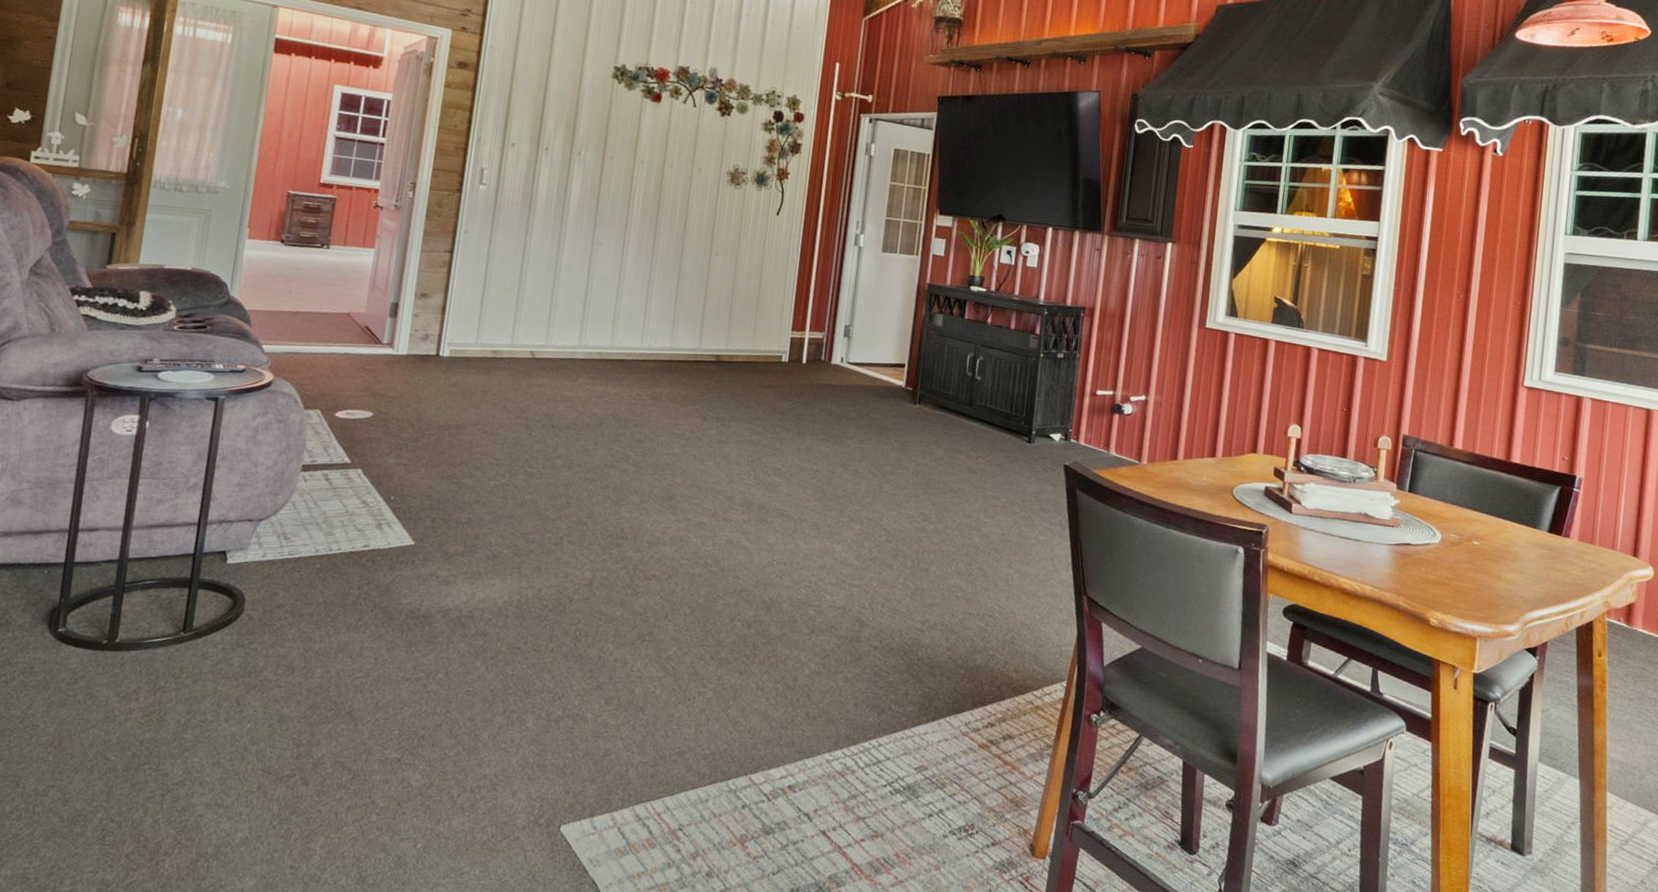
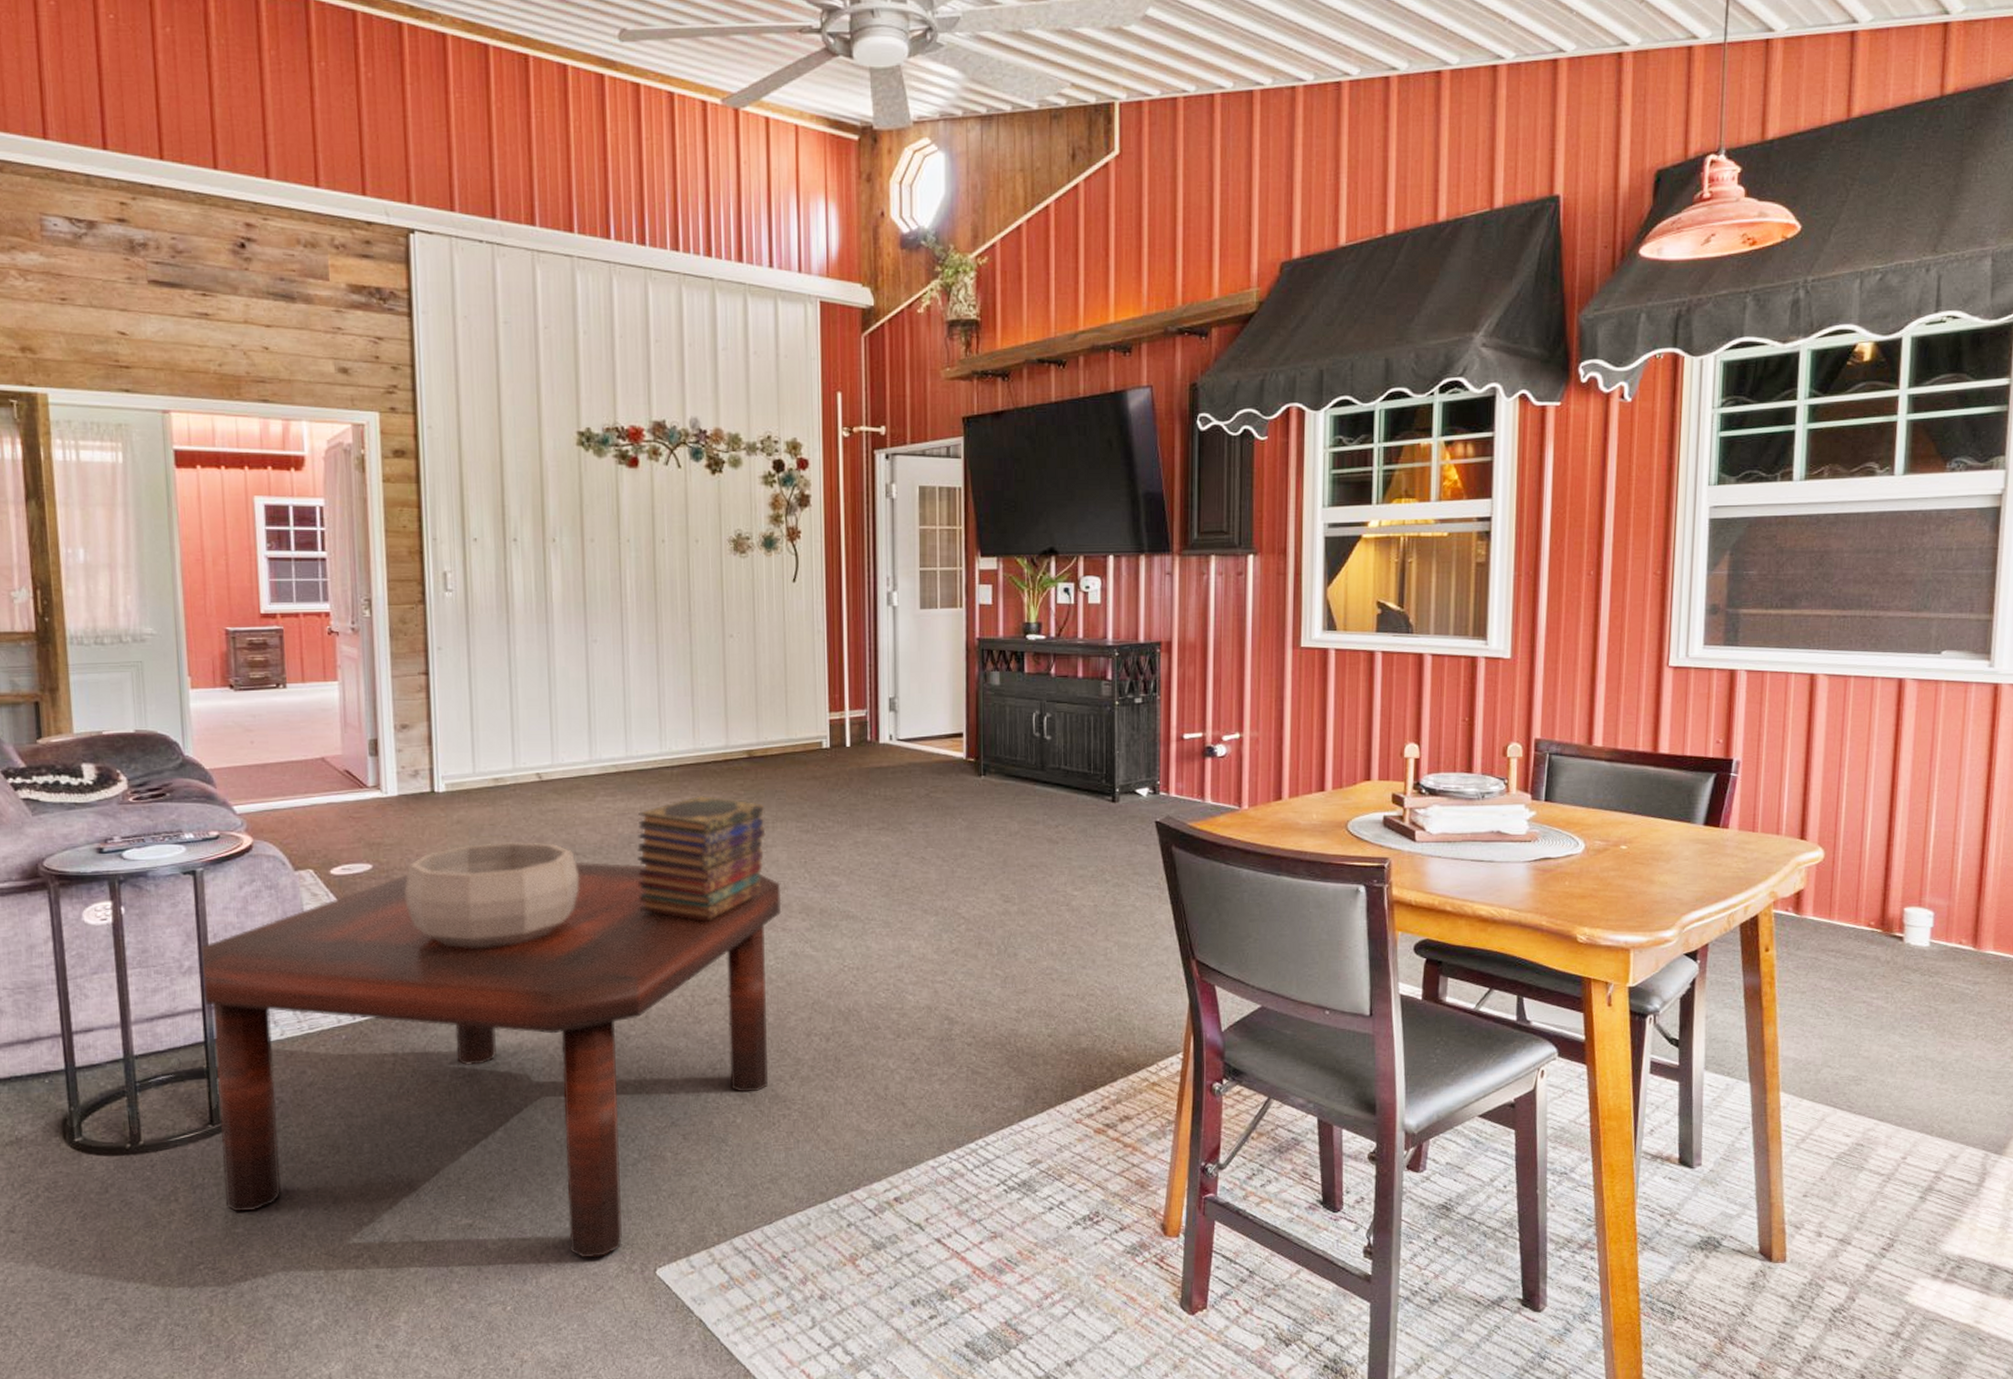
coffee table: none [180,425,728,807] -> present [201,862,782,1258]
decorative bowl: none [396,406,552,502] -> present [404,841,579,948]
book stack: none [600,389,724,502] -> present [637,796,766,921]

